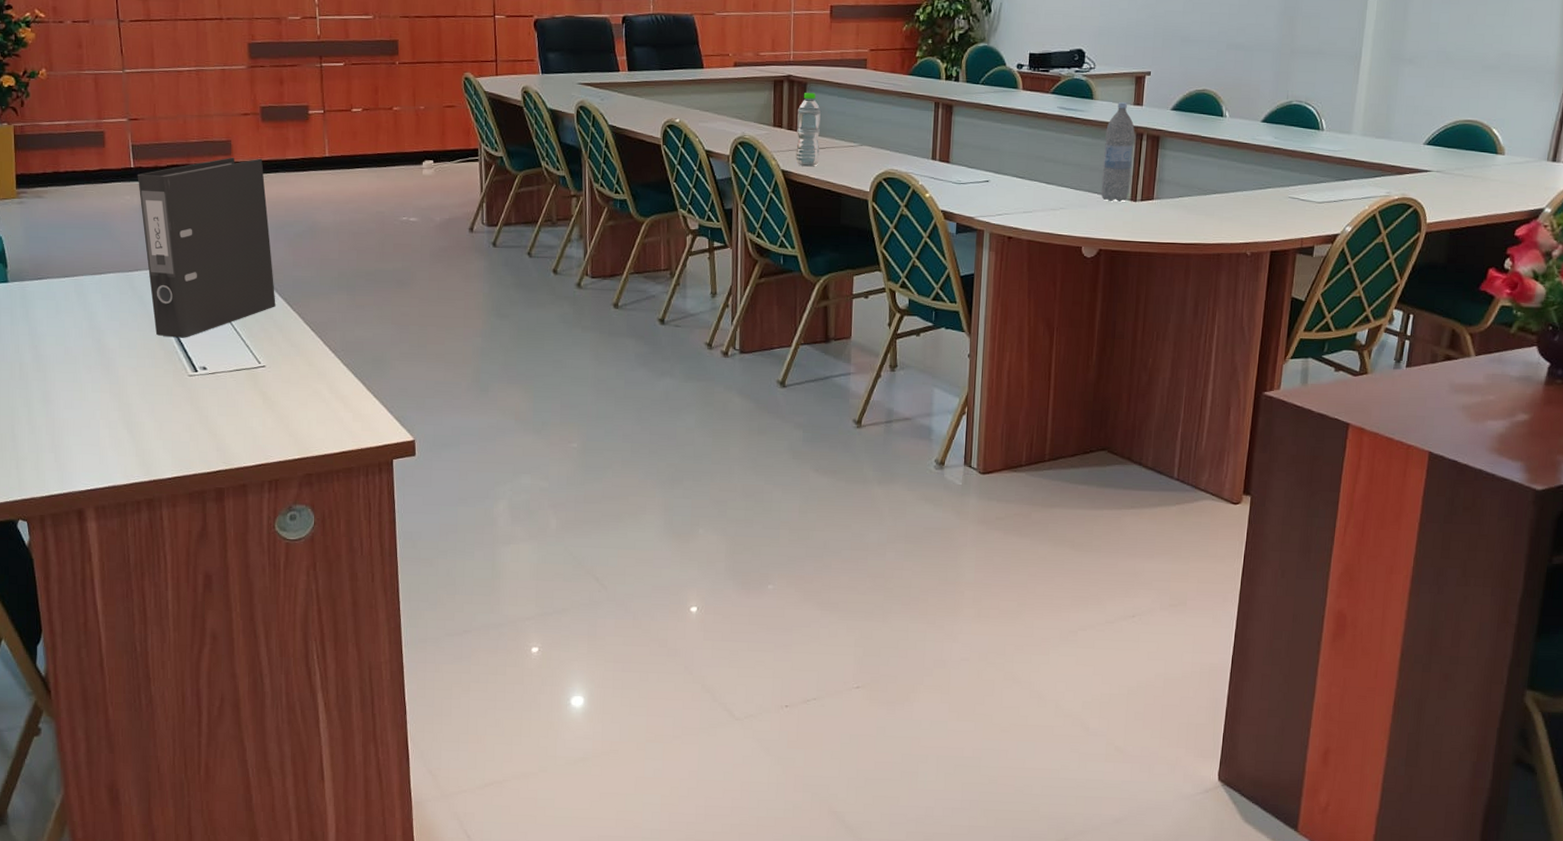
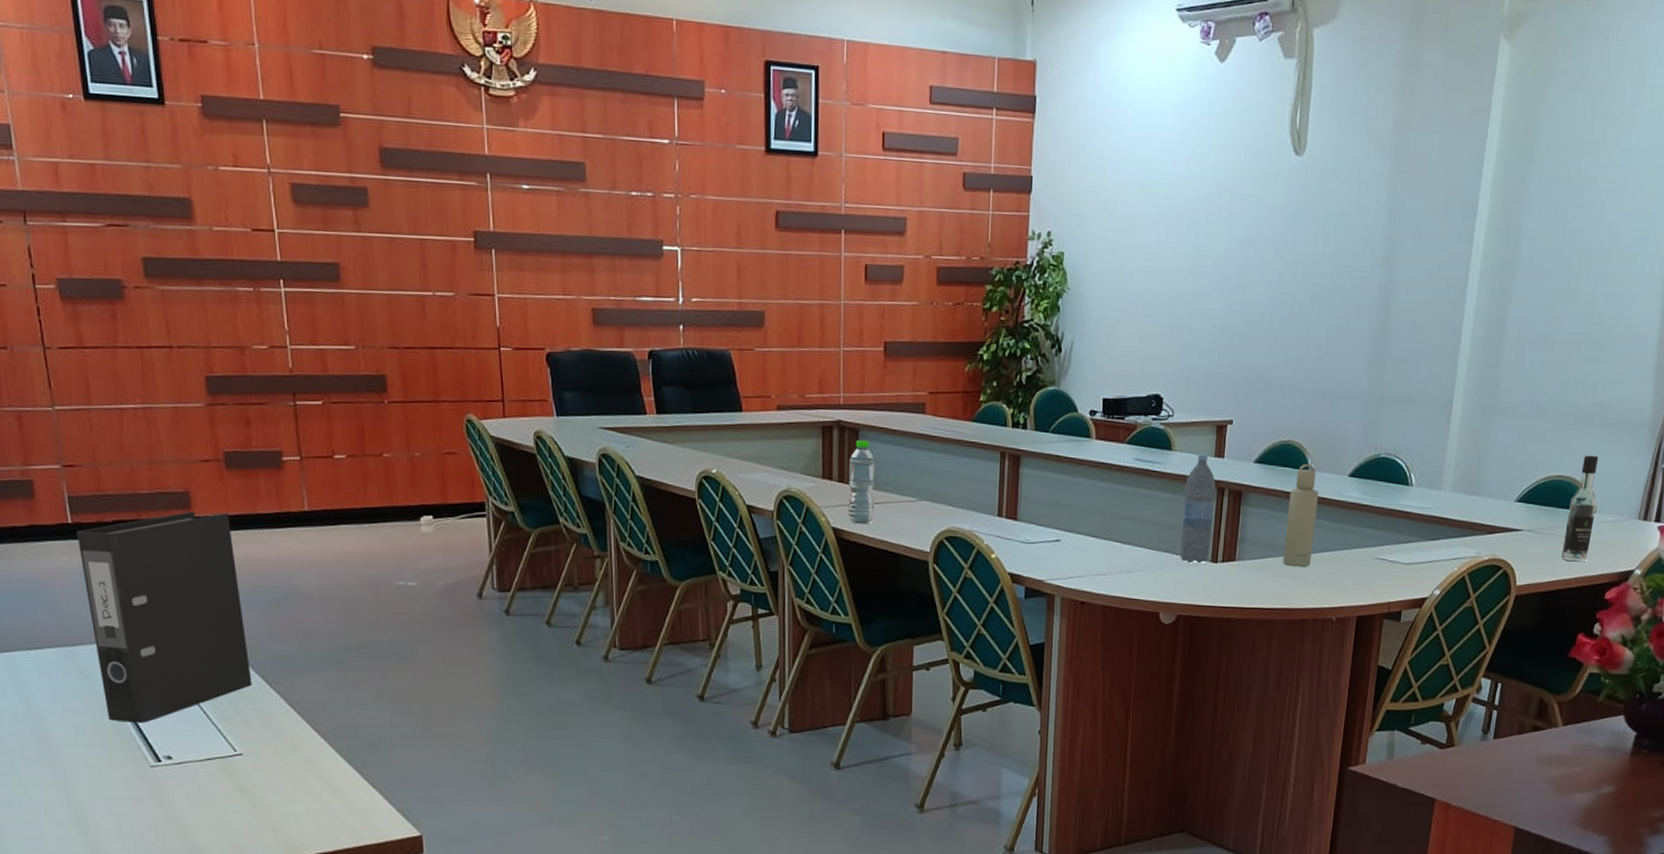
bottle: none [1198,110,1233,206] -> present [1282,463,1319,567]
bottle: none [1471,101,1506,201] -> present [1561,455,1599,562]

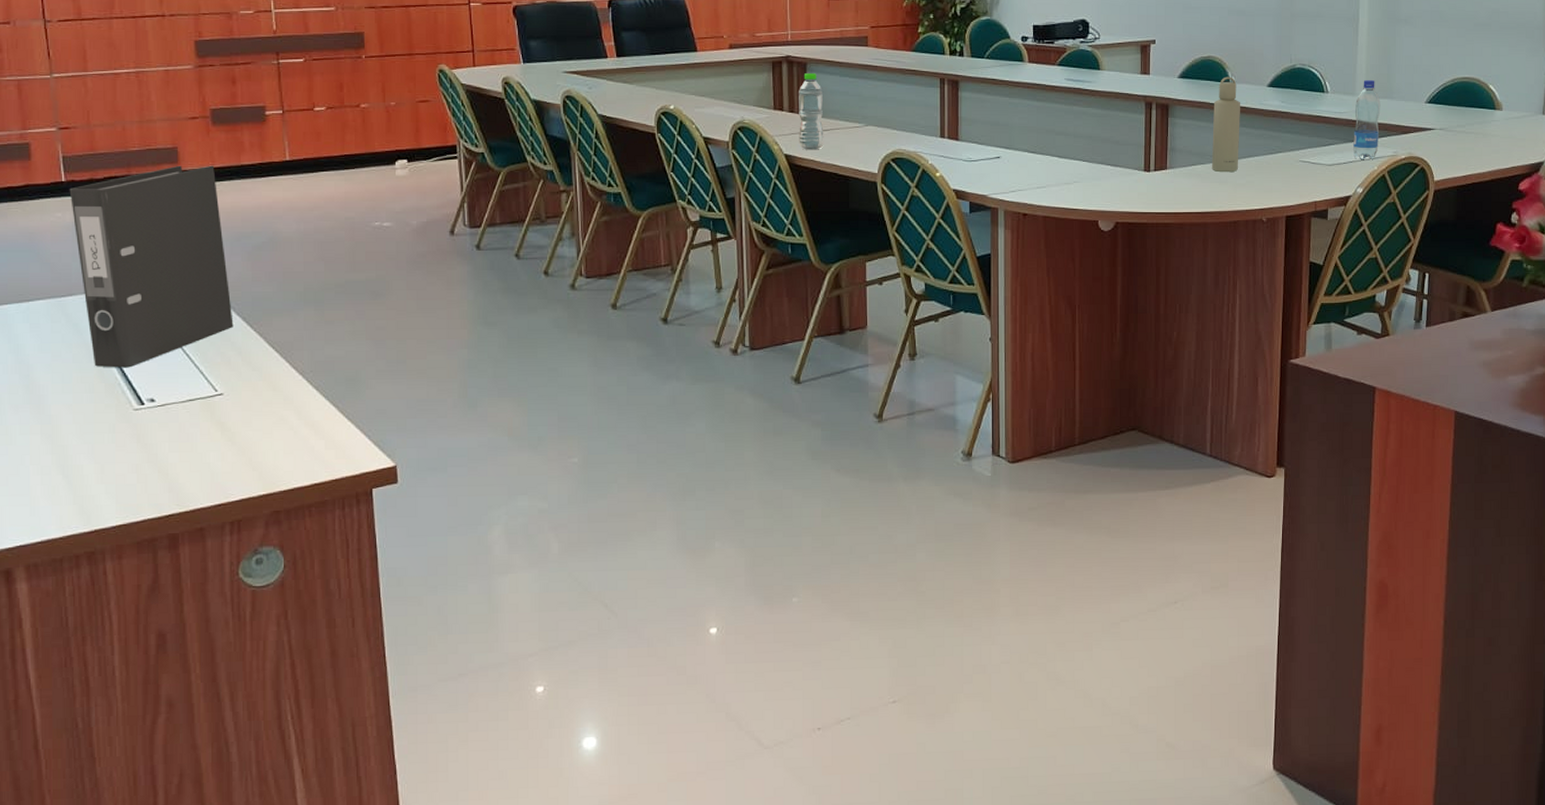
water bottle: present [1180,454,1216,564] -> none [1114,72,1143,174]
bottle: none [1433,474,1468,560] -> present [1353,80,1381,159]
bottle: present [1561,455,1599,562] -> none [1474,58,1502,156]

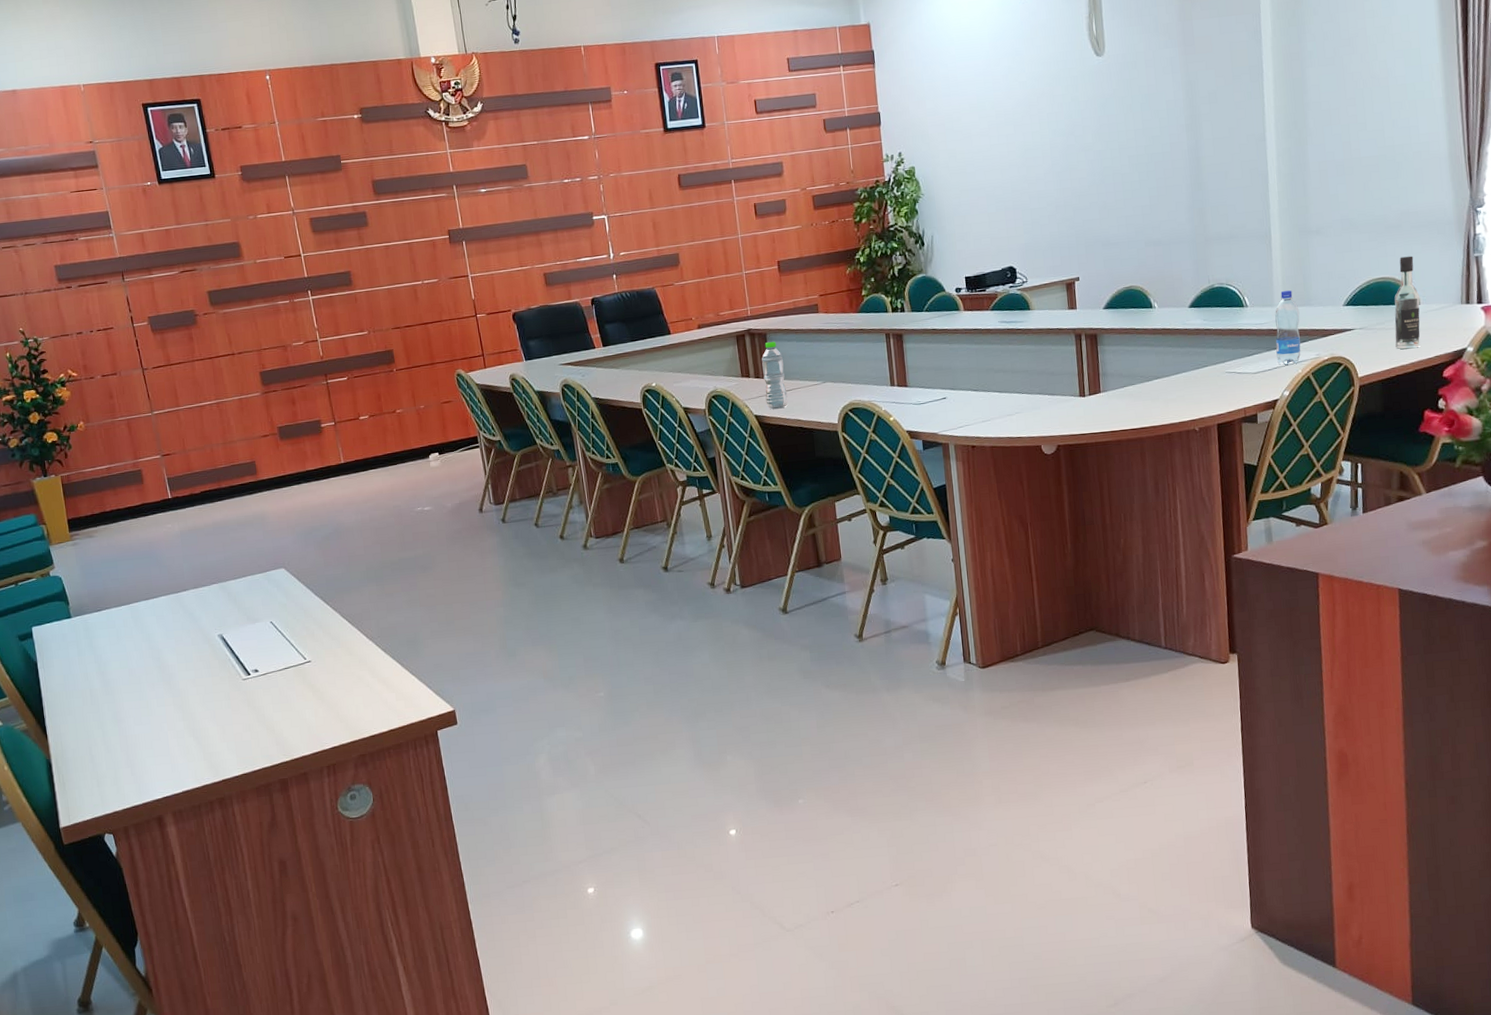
binder: present [69,165,234,368] -> none [175,473,314,647]
bottle: present [1211,76,1241,173] -> none [1139,302,1168,391]
bottle: none [1474,58,1502,156] -> present [1394,256,1420,350]

